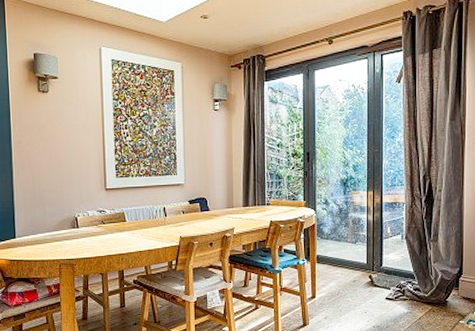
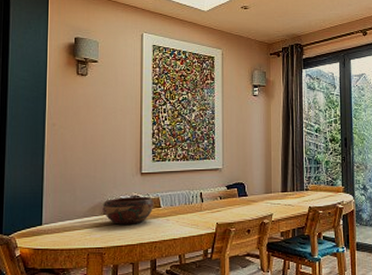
decorative bowl: none [70,211,120,238] -> present [102,196,154,225]

